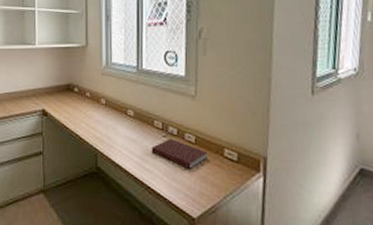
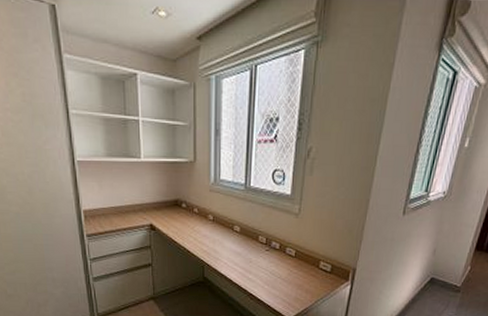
notebook: present [151,139,208,170] -> none [255,252,306,280]

